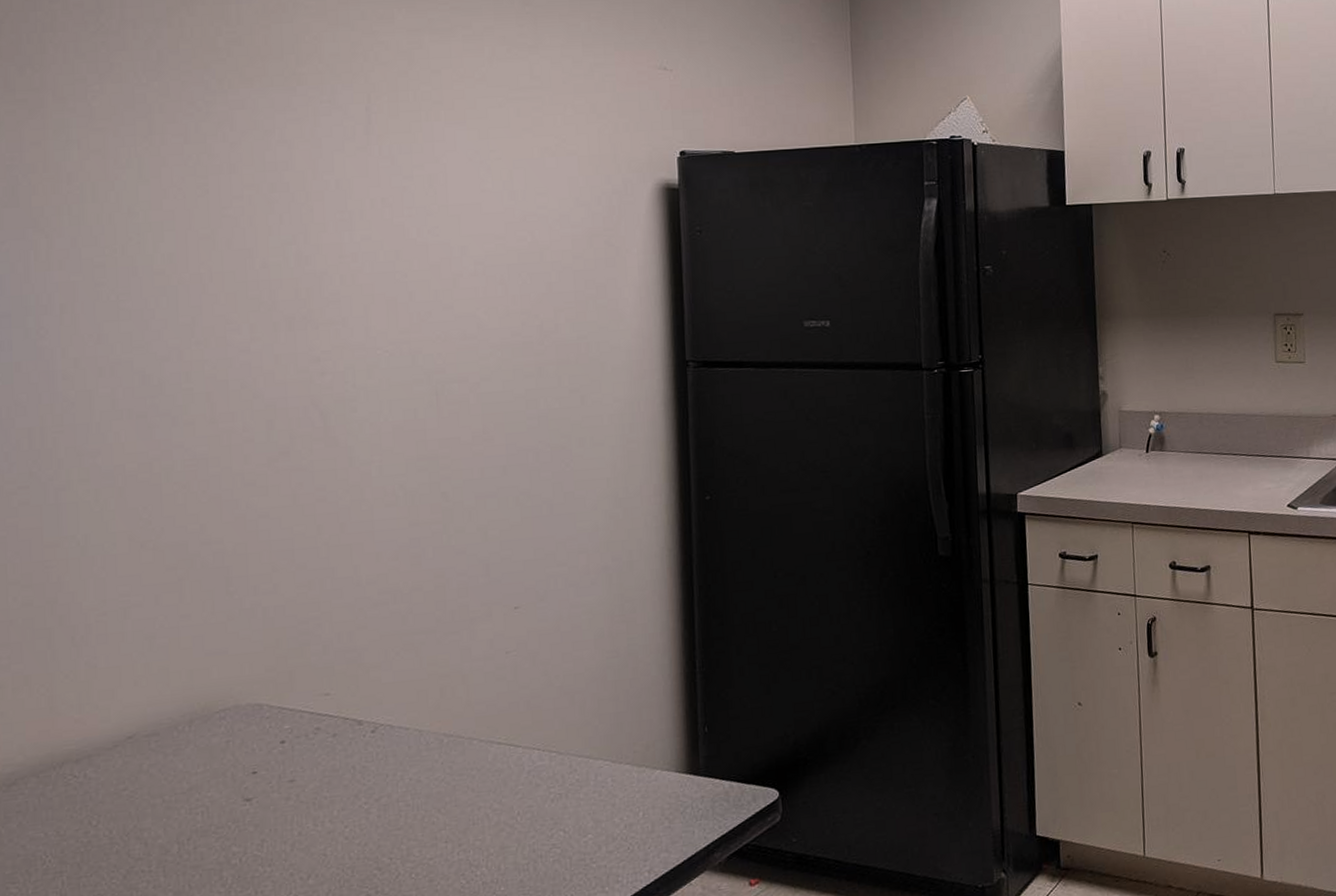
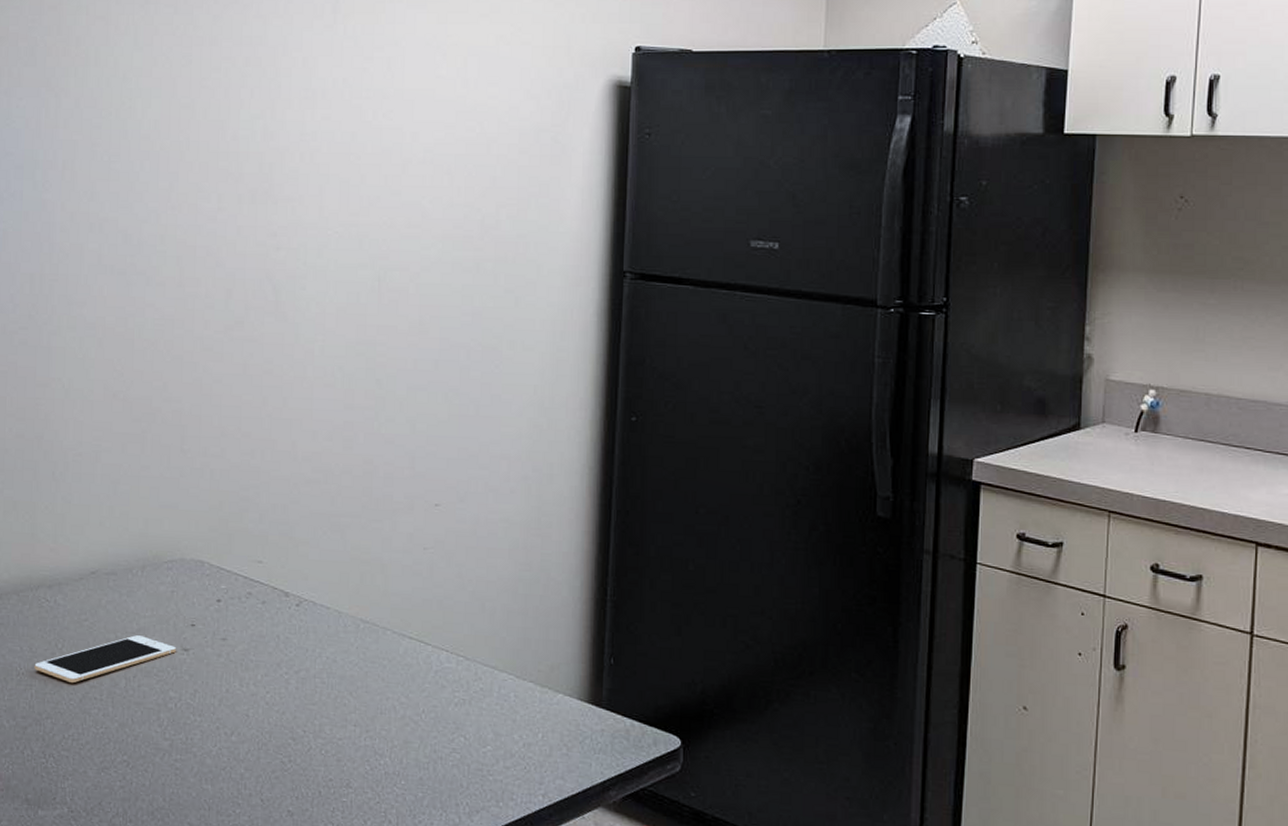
cell phone: none [64,794,236,861] -> present [34,635,176,684]

